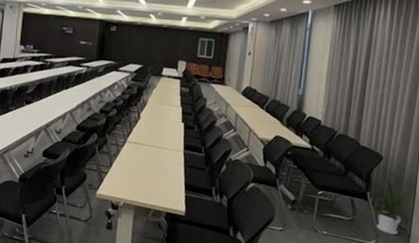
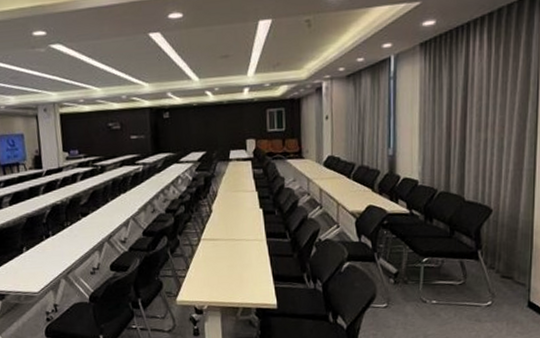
house plant: present [368,178,412,235] -> none [479,232,528,293]

